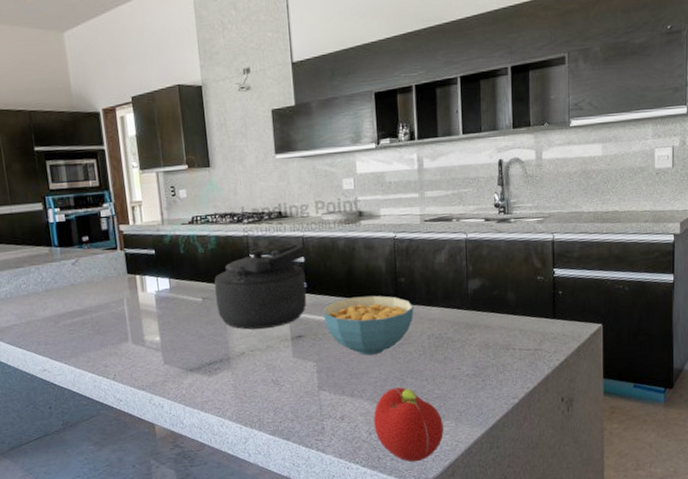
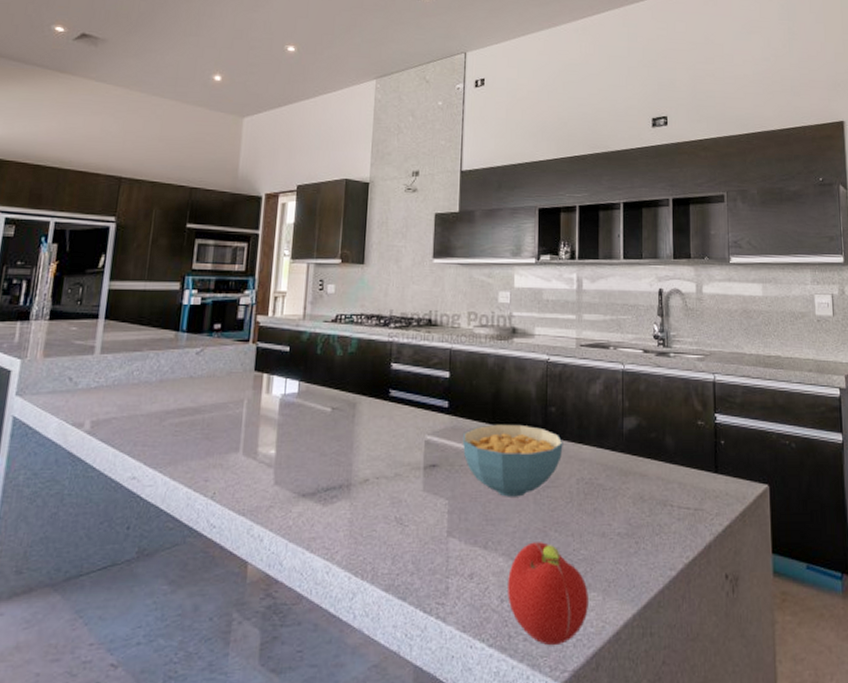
kettle: present [214,244,307,330] -> none [346,357,452,451]

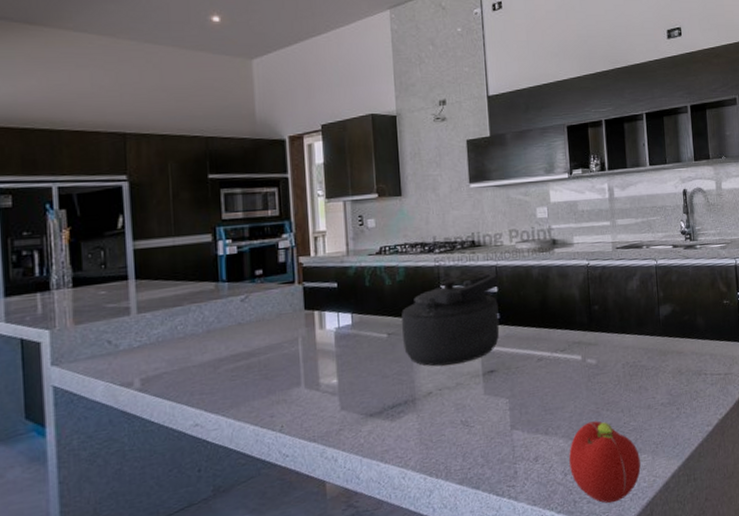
kettle: none [346,357,452,451] -> present [401,273,500,366]
cereal bowl: present [463,424,563,497] -> none [516,324,608,389]

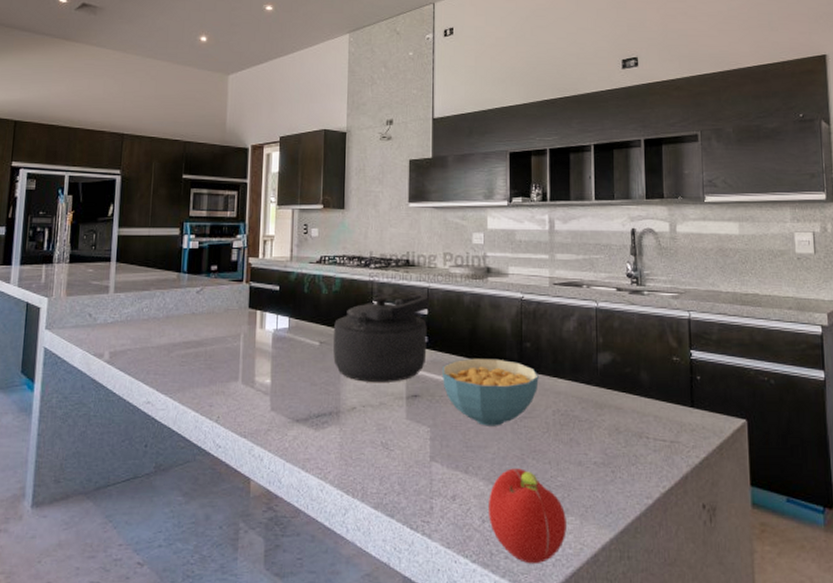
cereal bowl: none [516,324,608,389] -> present [443,358,539,426]

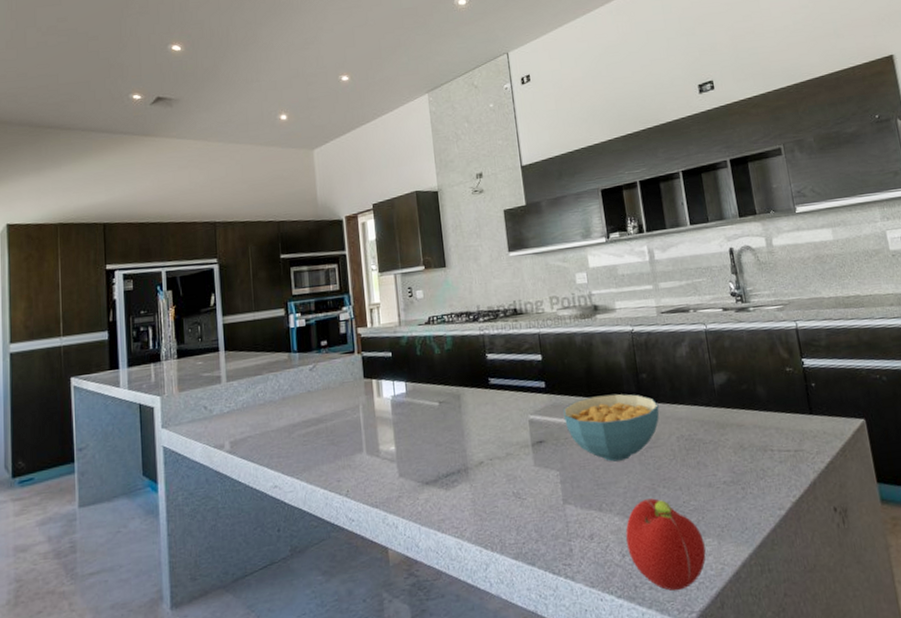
kettle: present [333,295,430,382] -> none [451,341,546,436]

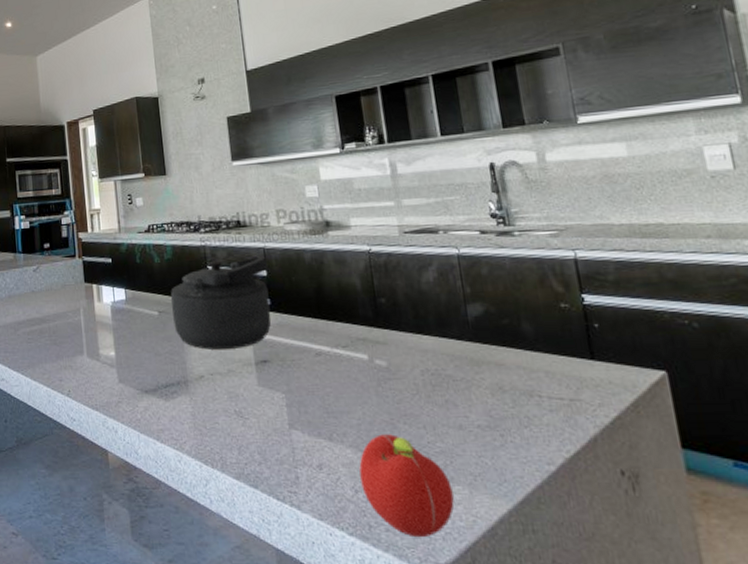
kettle: none [451,341,546,436] -> present [171,256,272,350]
cereal bowl: present [563,393,659,462] -> none [290,317,401,390]

